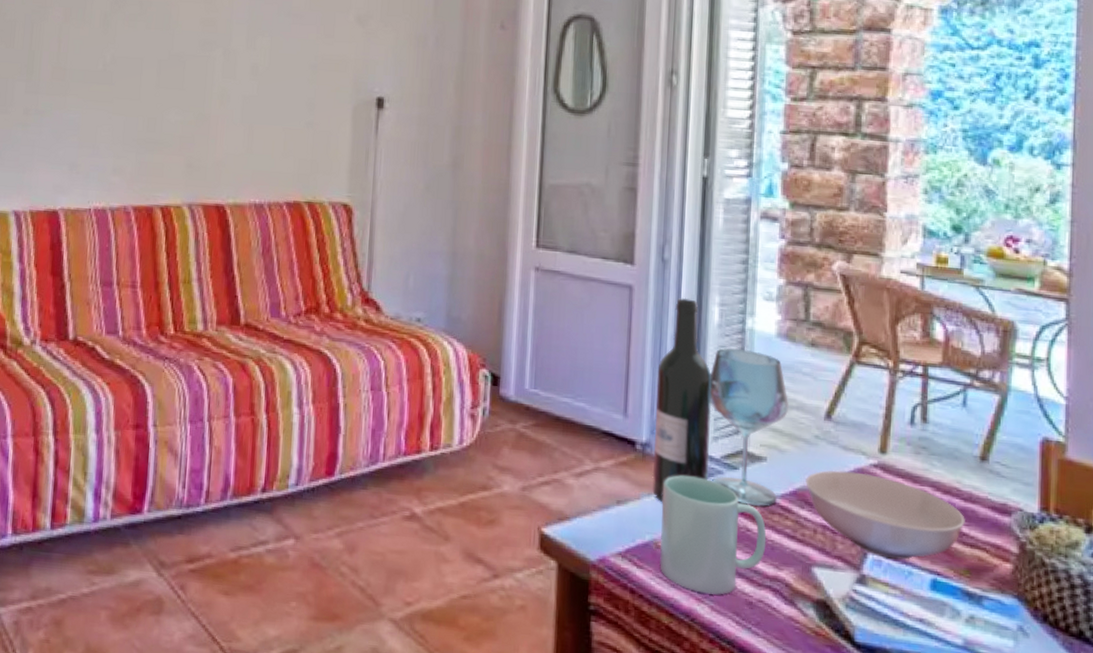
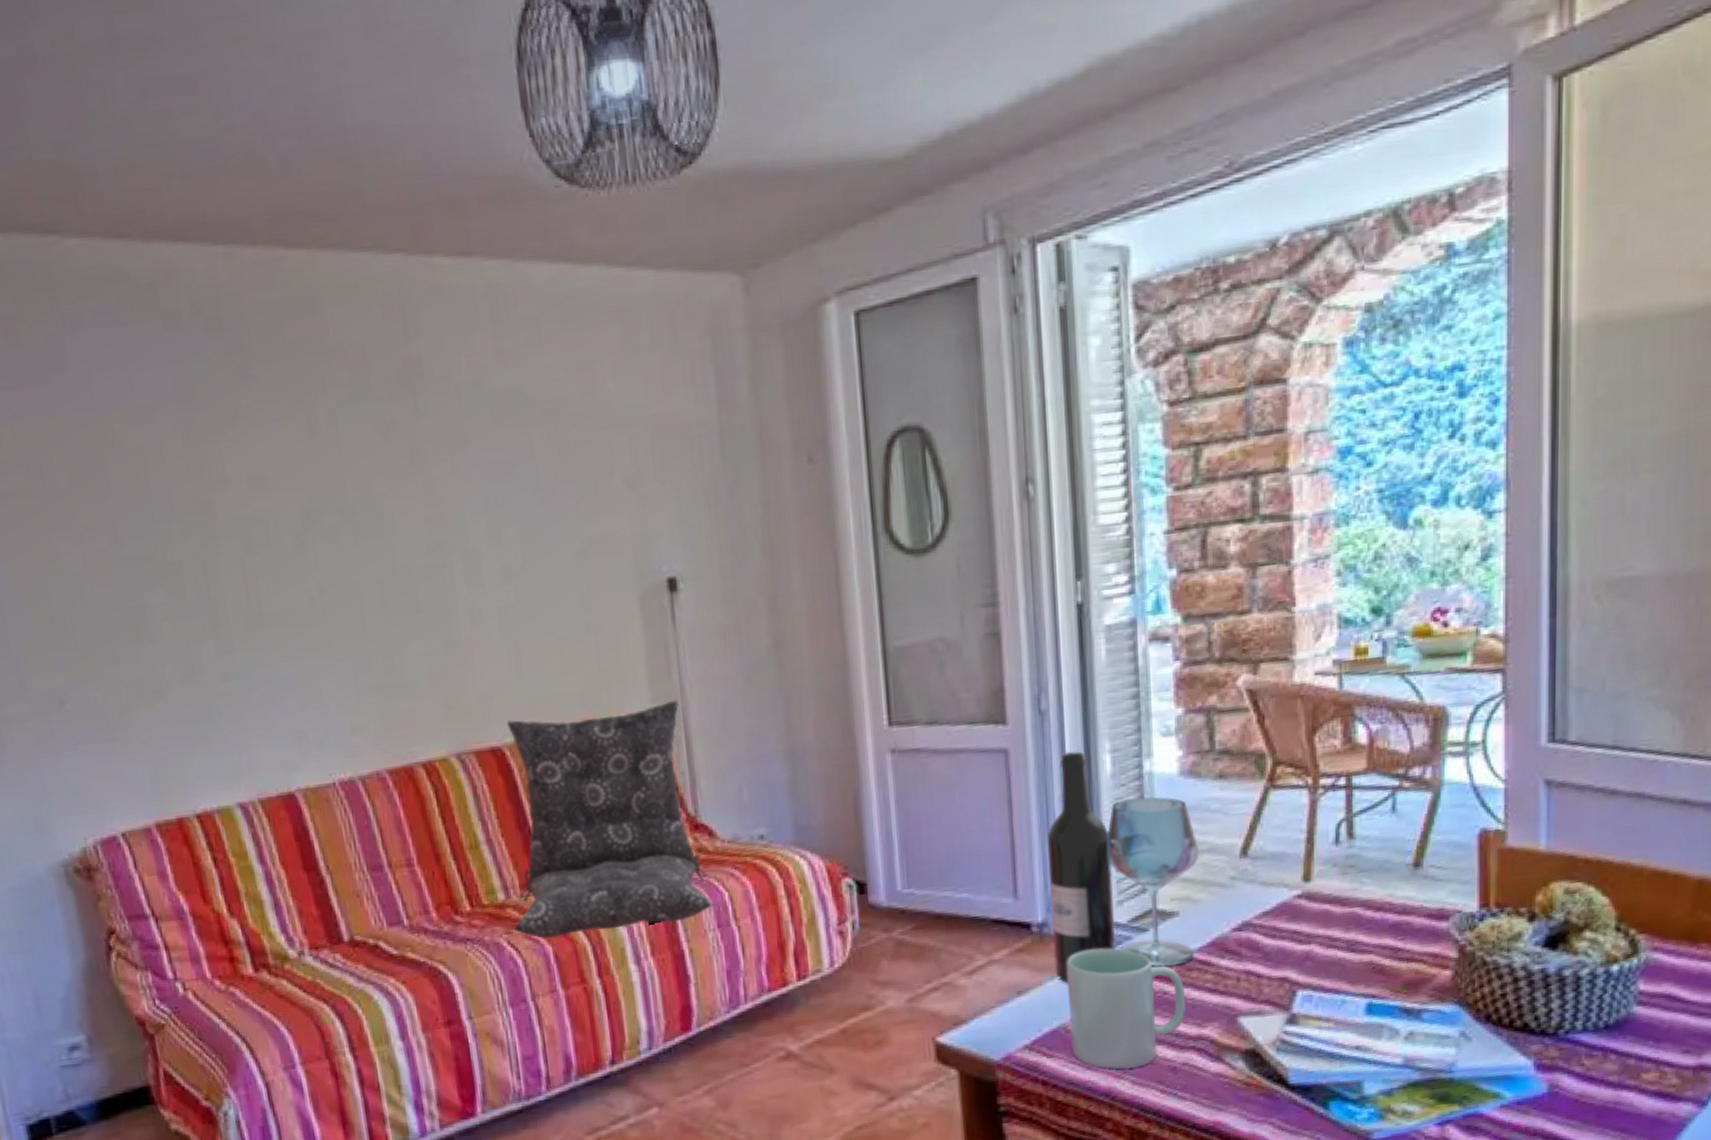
pillow: none [205,185,370,378] -> present [506,700,713,939]
bowl: present [805,470,965,560] -> none [1224,906,1400,992]

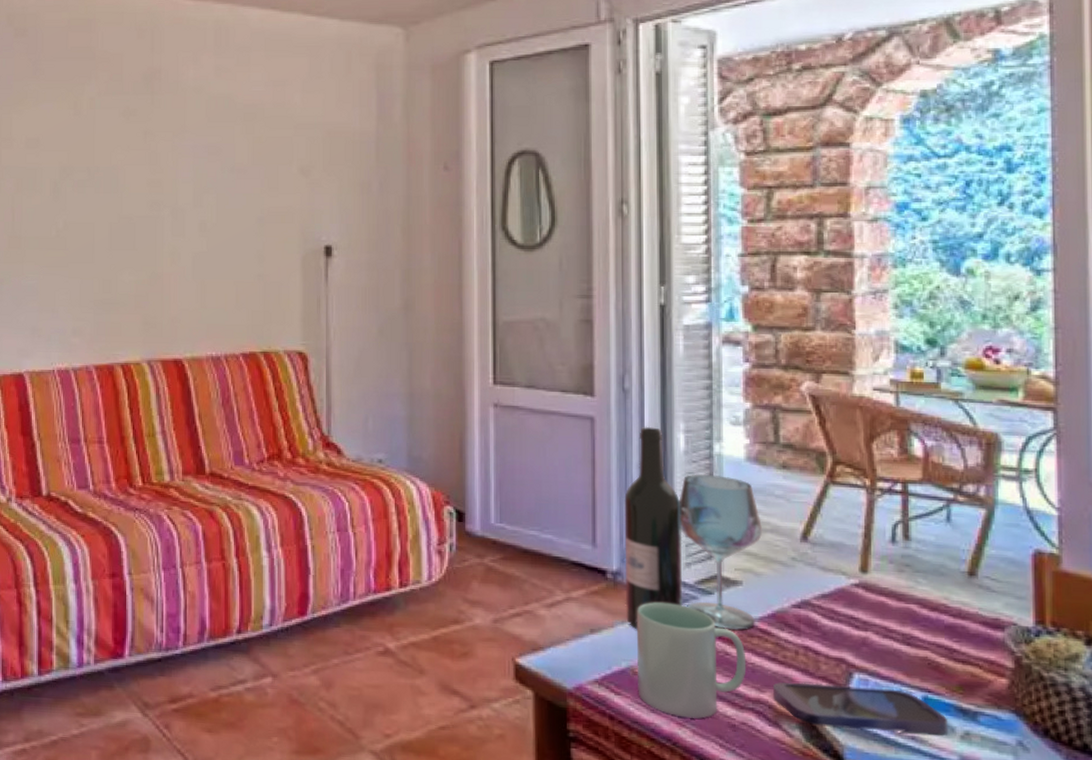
pillow: present [506,700,713,939] -> none [174,340,335,521]
mobile phone: none [1213,1000,1393,1053] -> present [772,682,949,734]

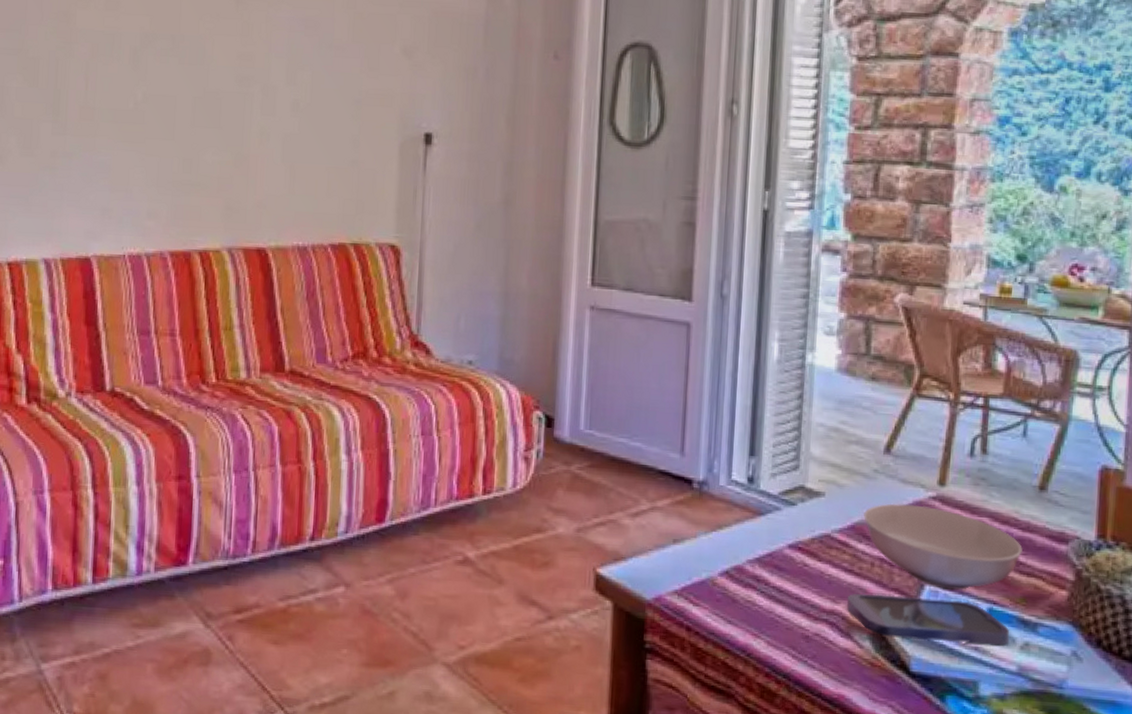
wine bottle: present [624,426,683,629] -> none [709,333,771,539]
mug: present [636,602,747,719] -> none [715,513,824,630]
wine glass: present [679,475,763,630] -> none [768,384,849,541]
bowl: none [784,591,955,678] -> present [864,503,1023,590]

